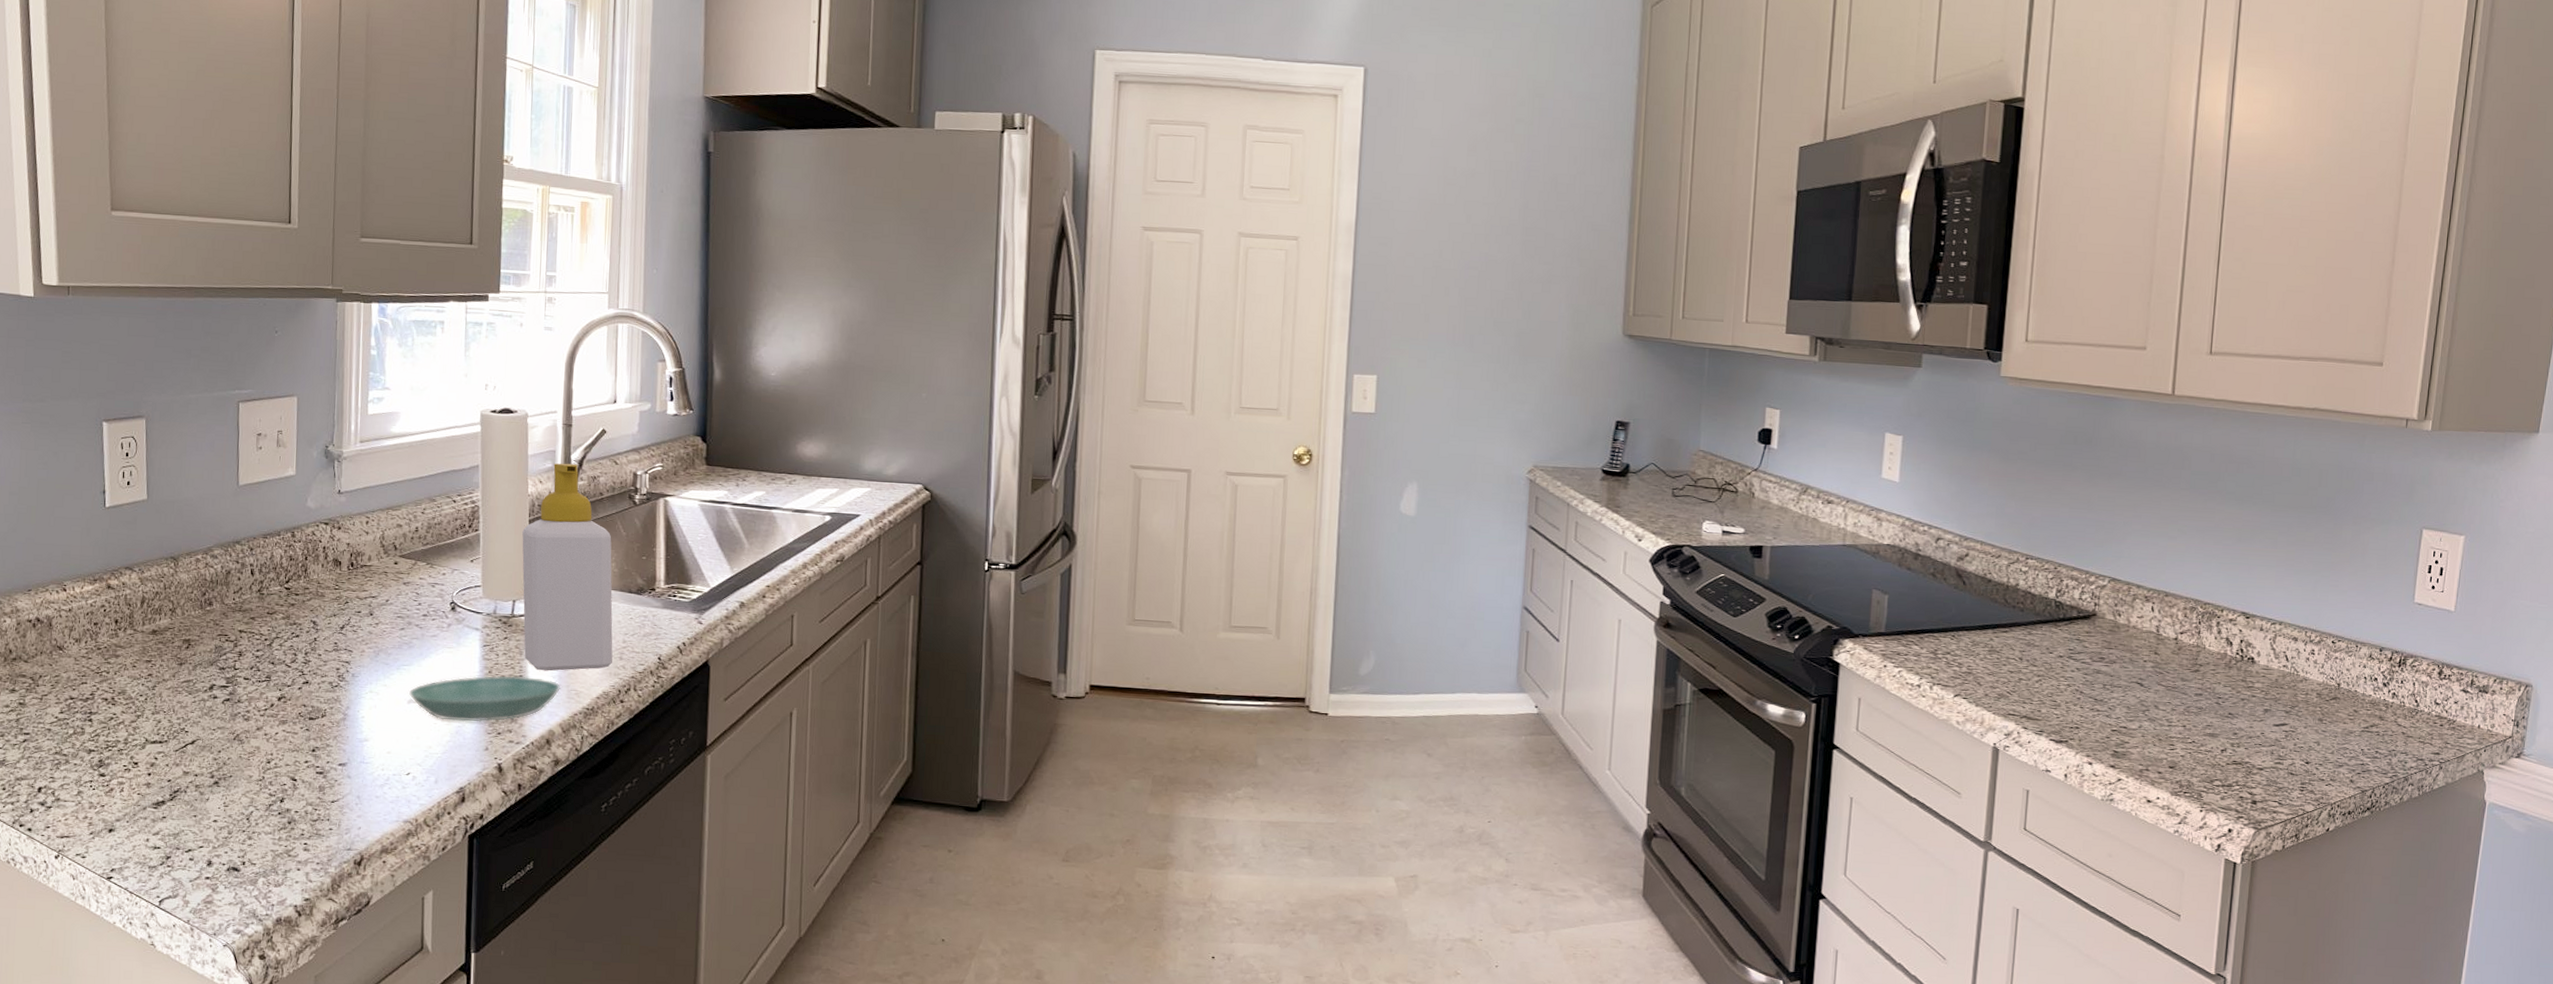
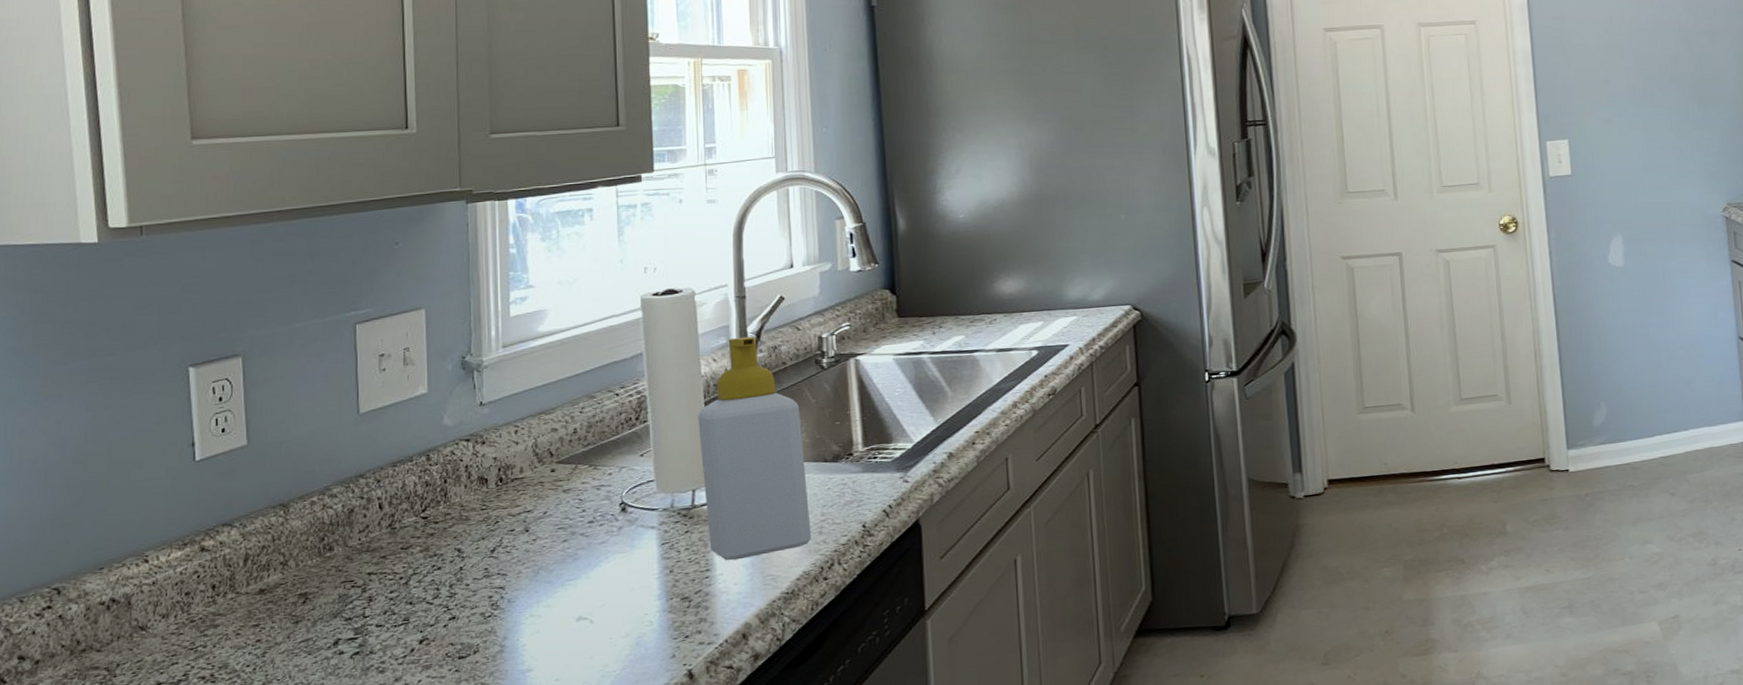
saucer: present [409,675,561,722] -> none [578,568,755,633]

